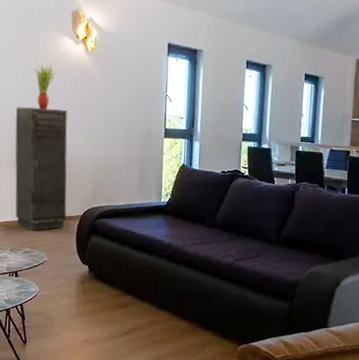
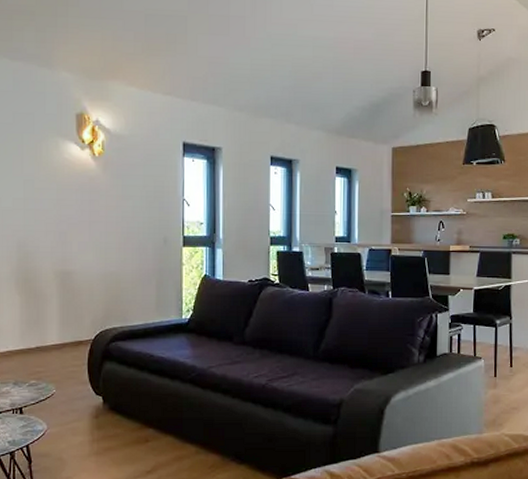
storage cabinet: present [15,106,68,231] -> none [16,222,76,360]
potted plant: present [33,64,55,110] -> none [34,173,59,224]

